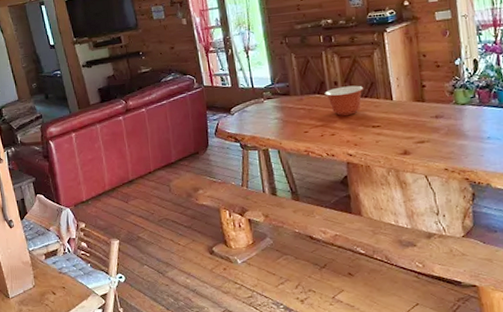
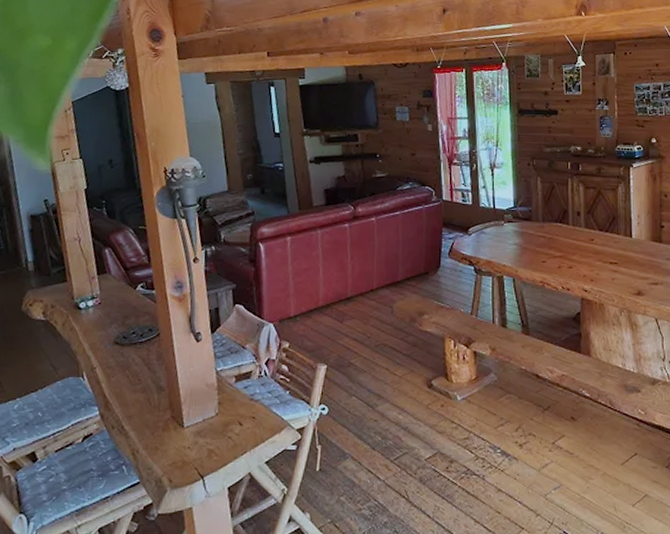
mixing bowl: present [324,85,364,116] -> none [566,218,606,248]

